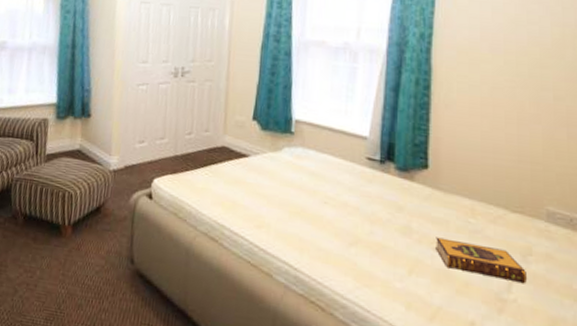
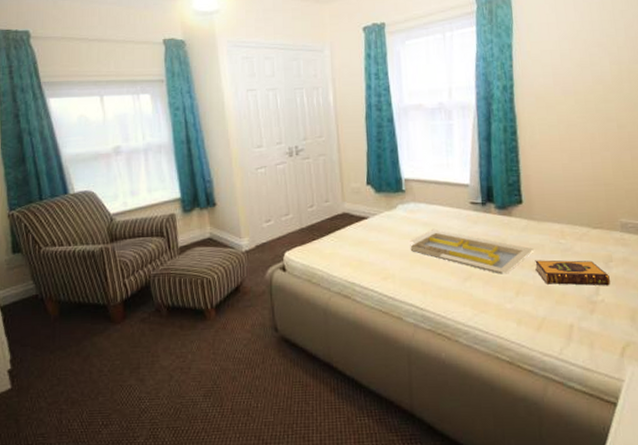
serving tray: none [291,180,436,247] -> present [410,228,534,274]

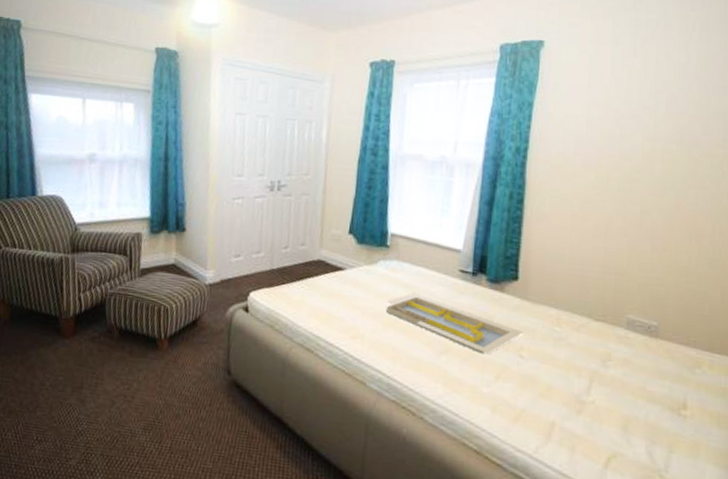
hardback book: present [535,260,610,286] -> none [522,345,605,387]

